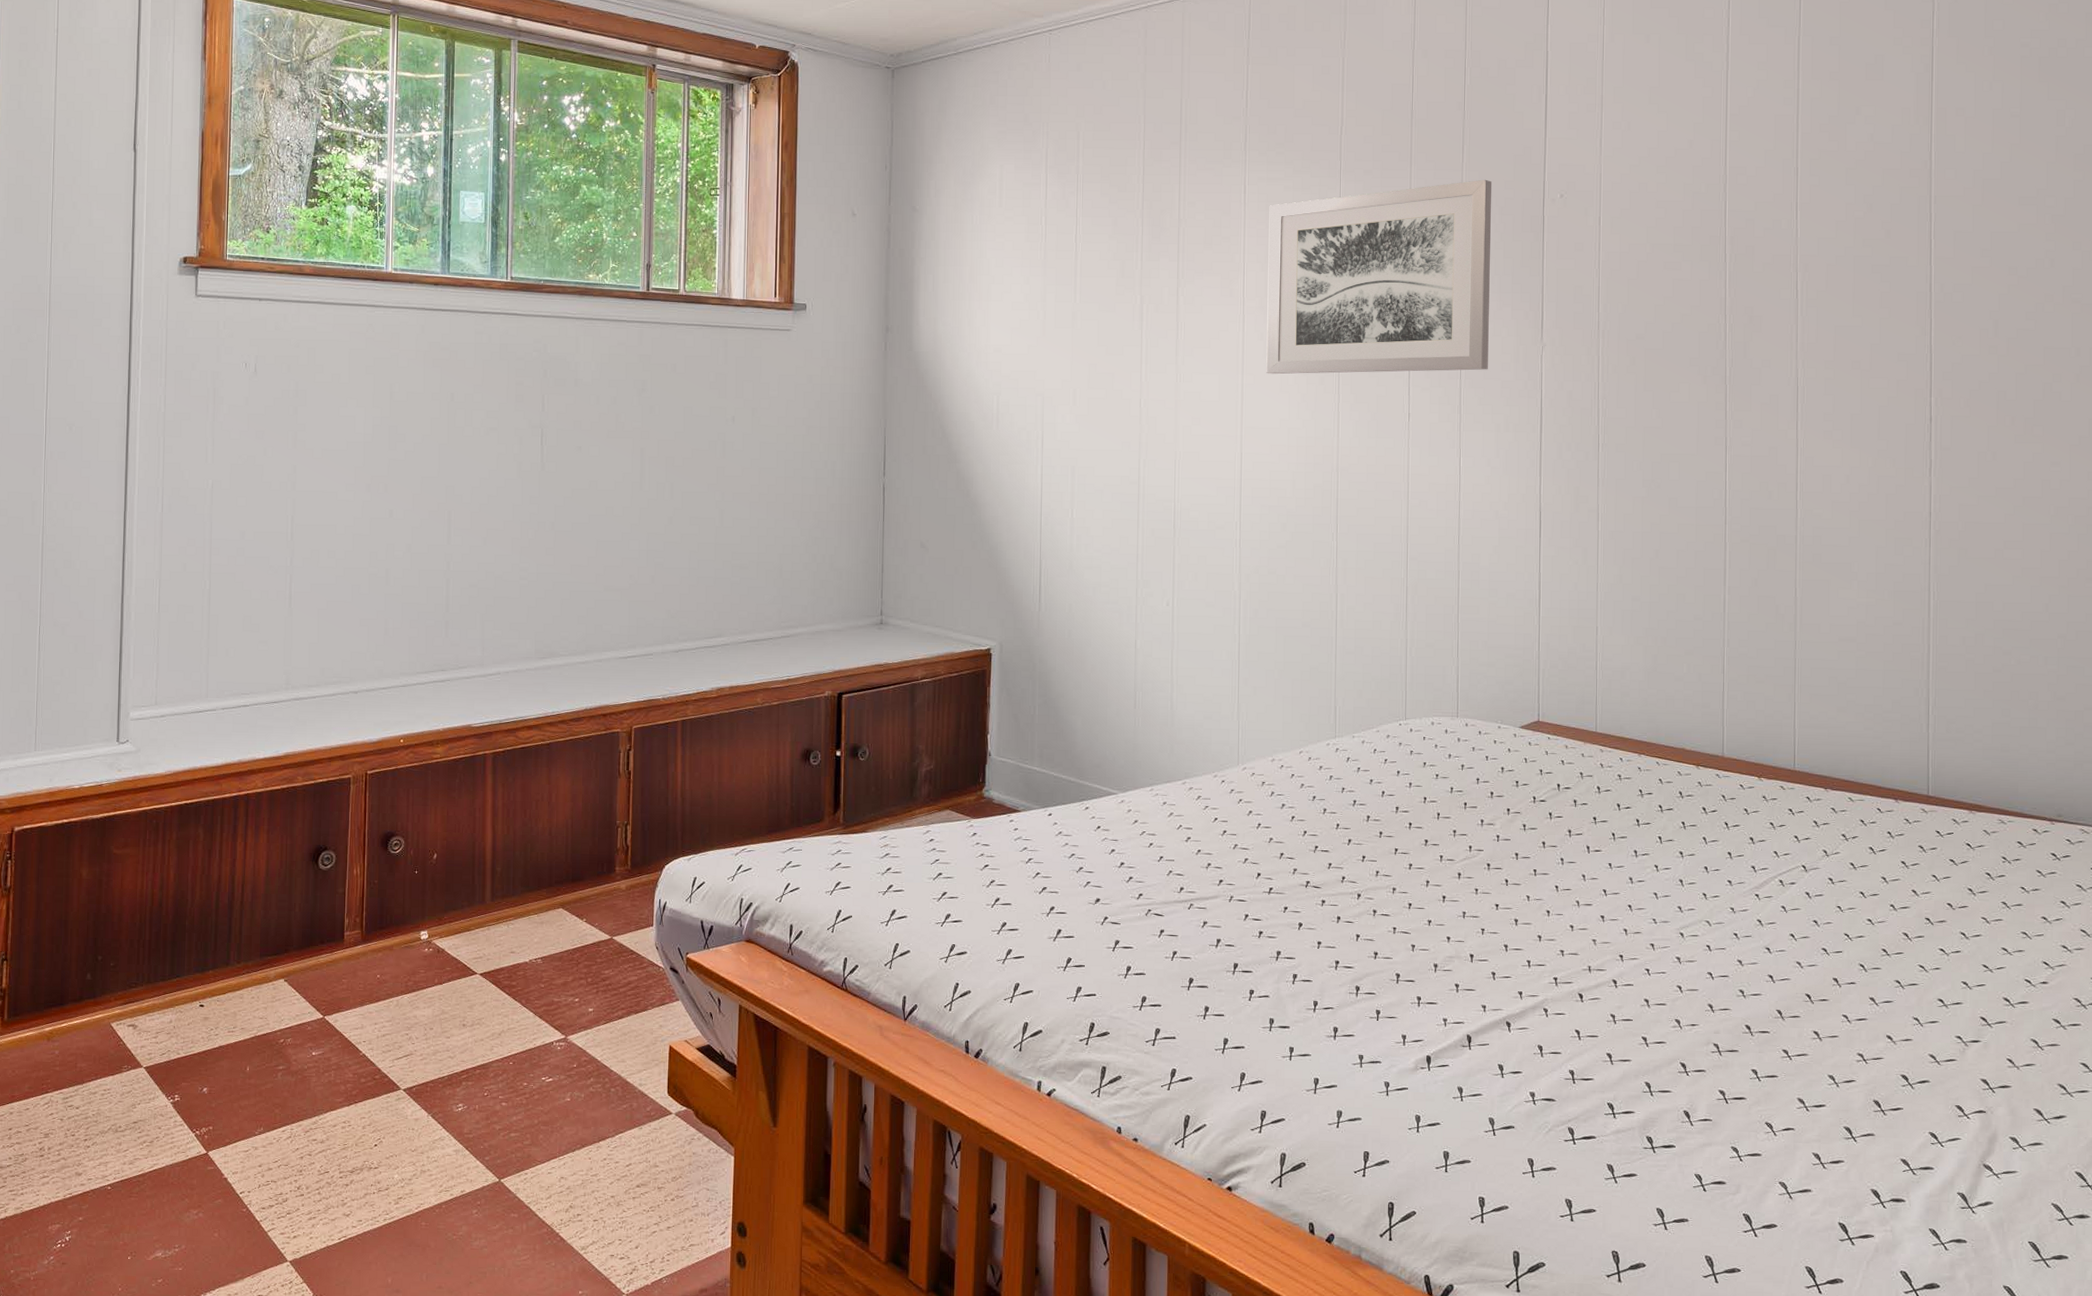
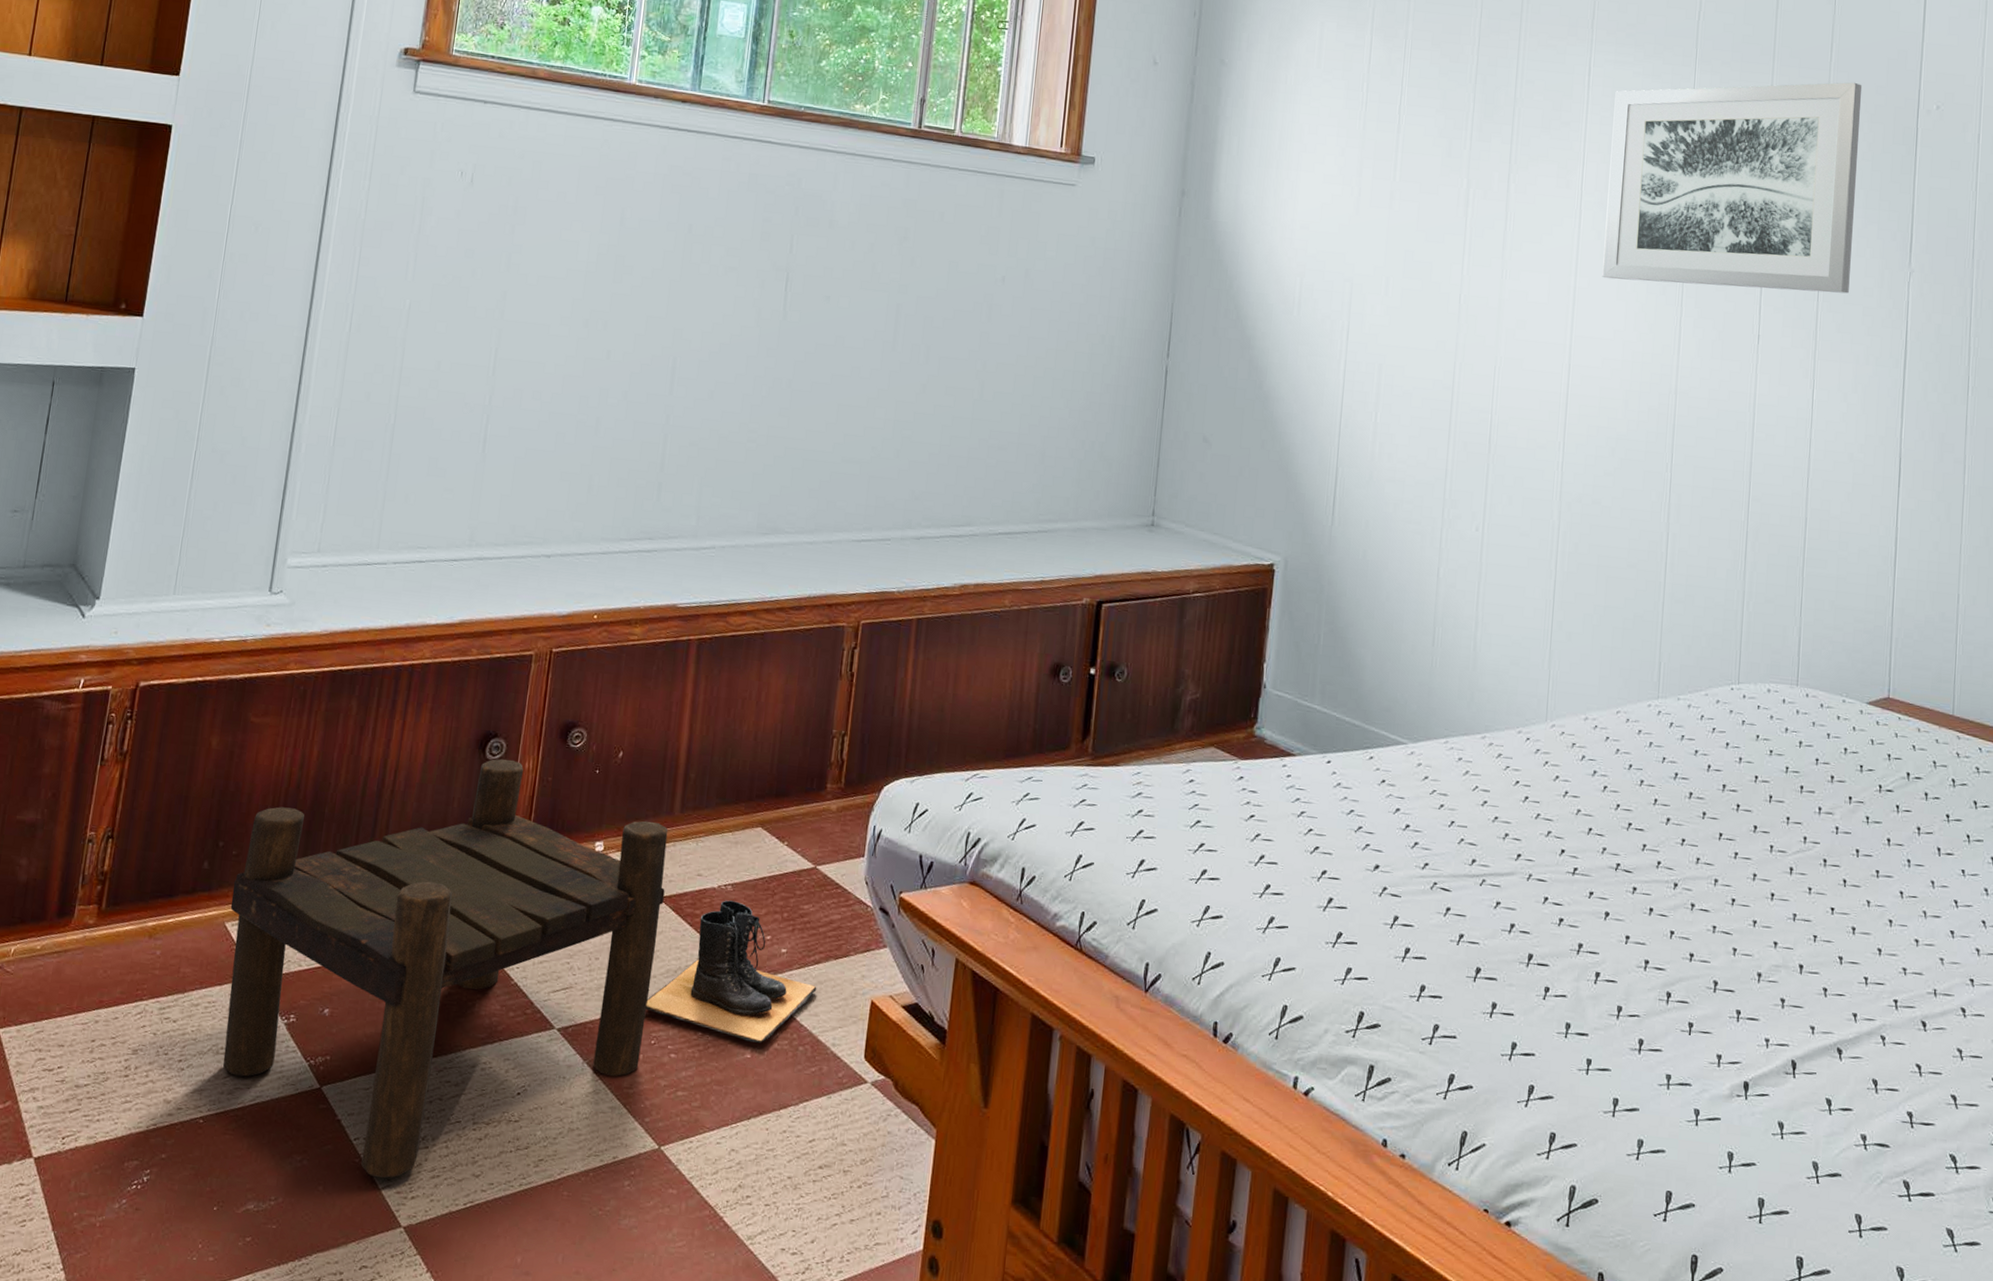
stool: none [114,868,484,1223] -> present [223,759,668,1179]
boots: none [477,971,622,1088] -> present [645,900,817,1043]

